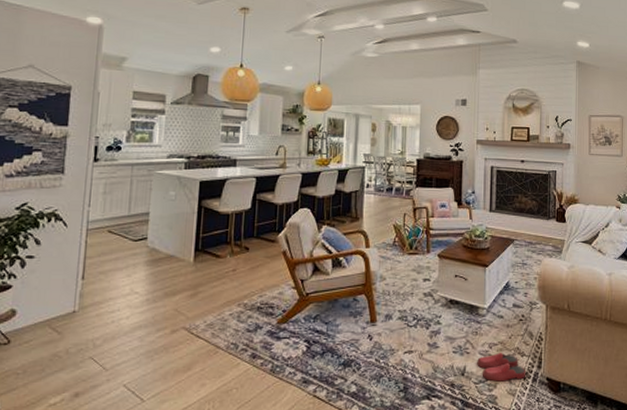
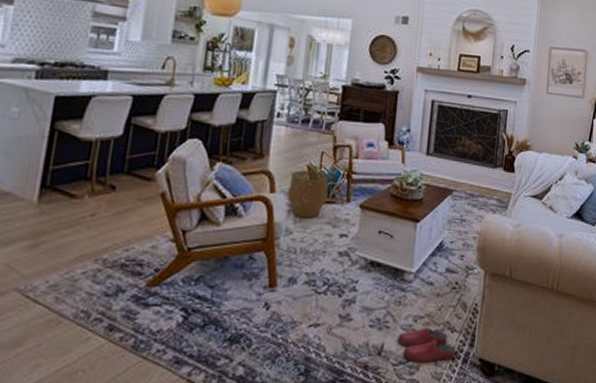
basket: none [380,228,412,267] -> present [287,170,330,219]

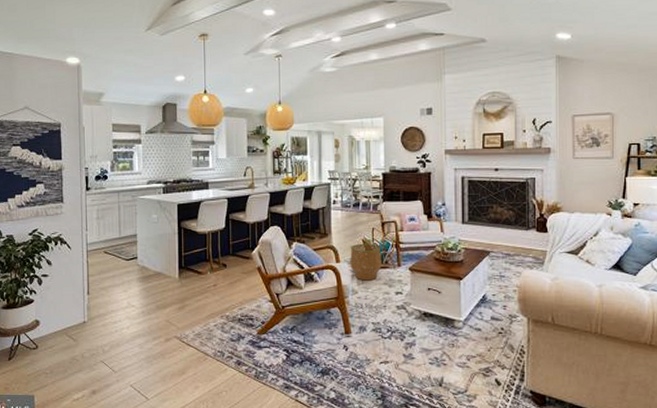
slippers: present [397,326,456,363] -> none [455,364,508,393]

